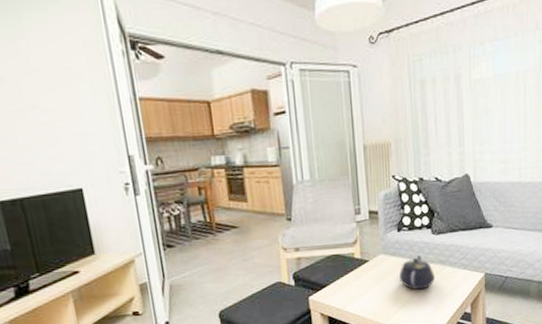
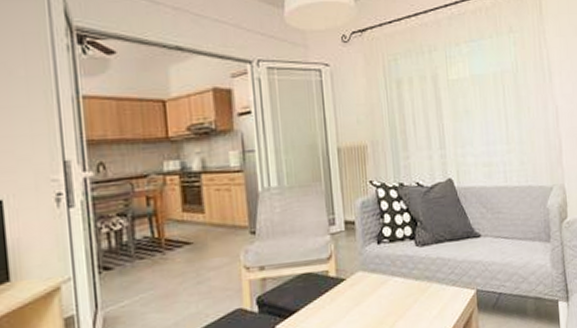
teapot: present [399,254,435,290] -> none [381,270,421,313]

